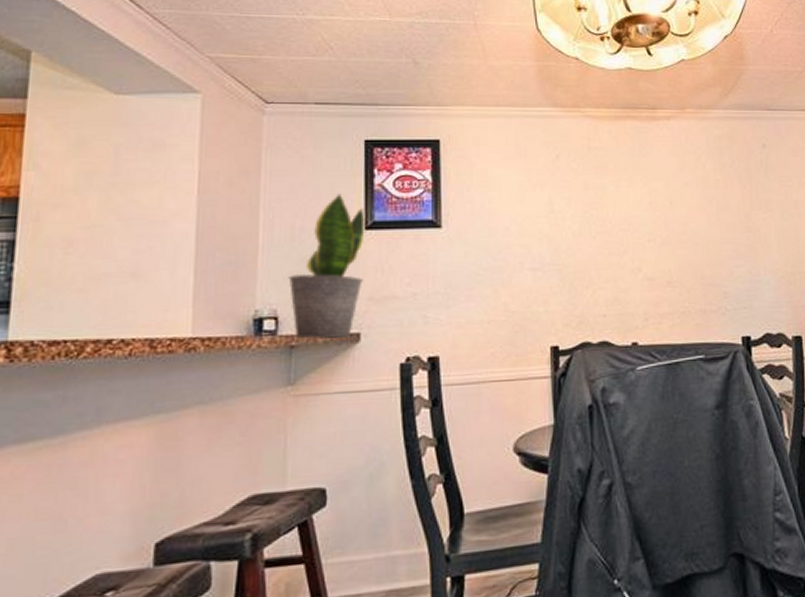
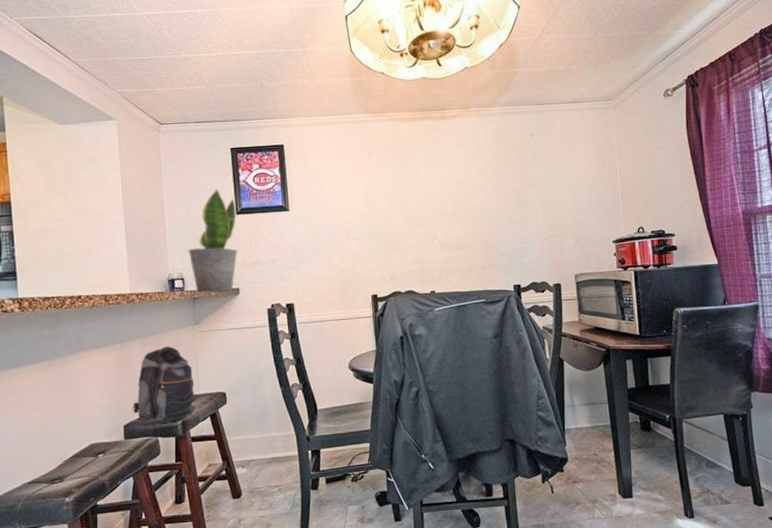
backpack: none [172,417,278,543] -> present [132,346,196,426]

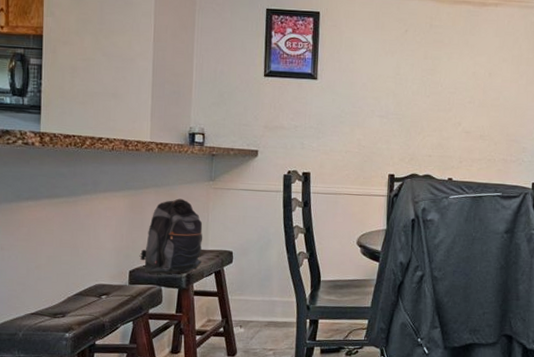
potted plant: present [188,188,239,292] -> none [212,47,265,153]

